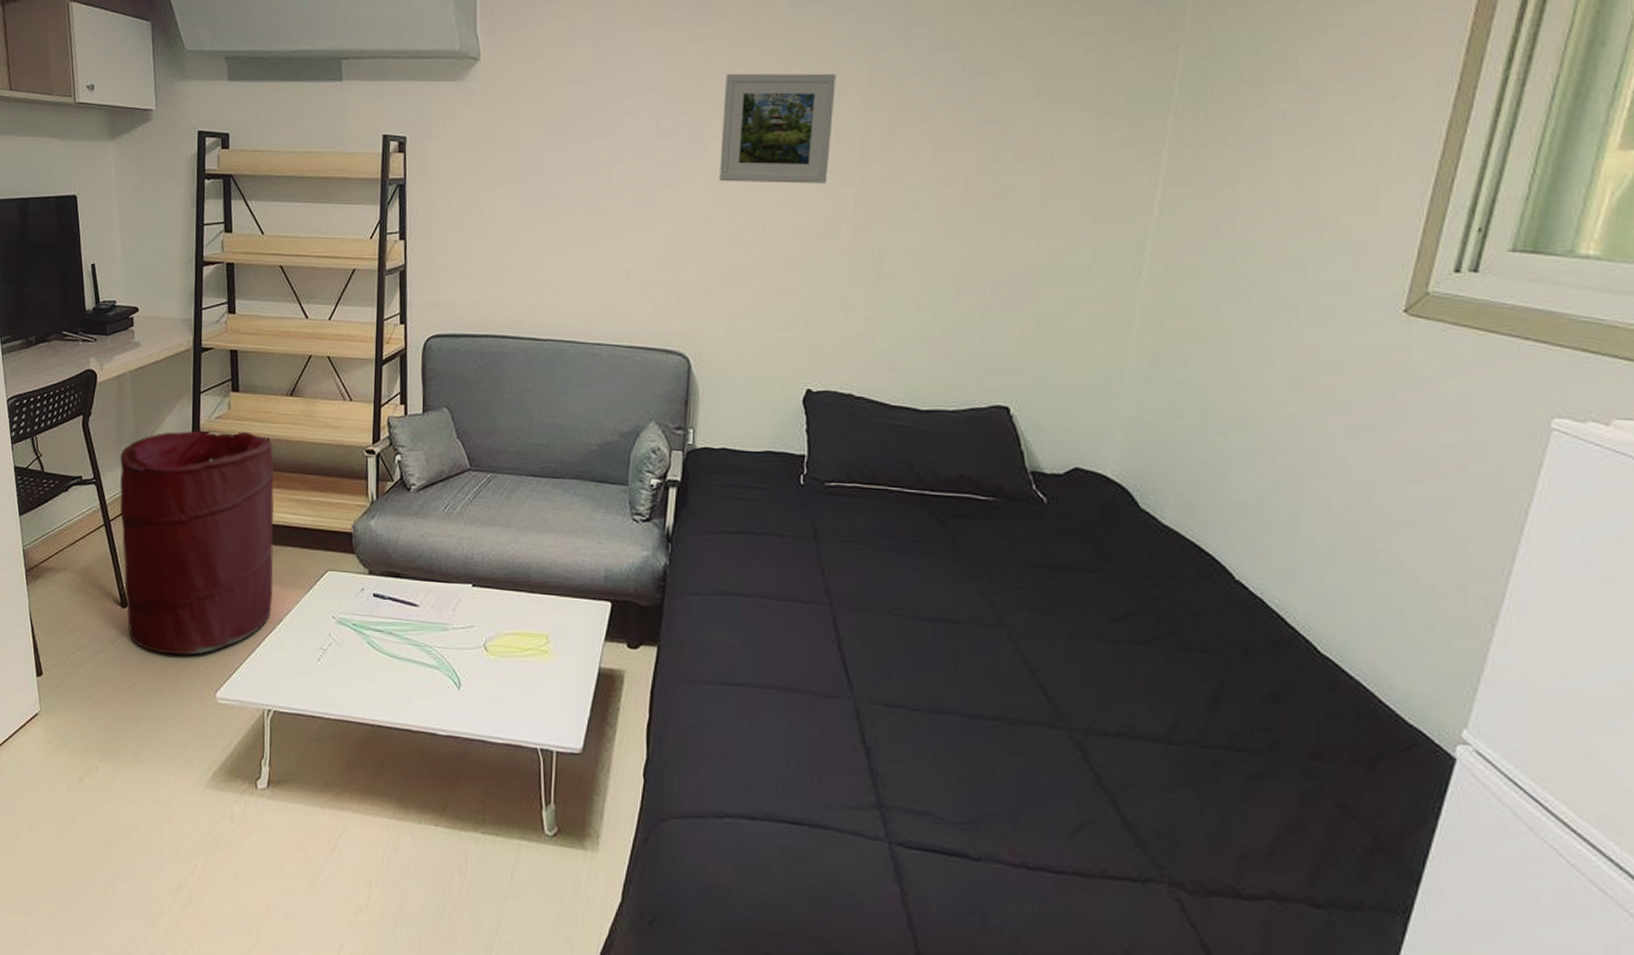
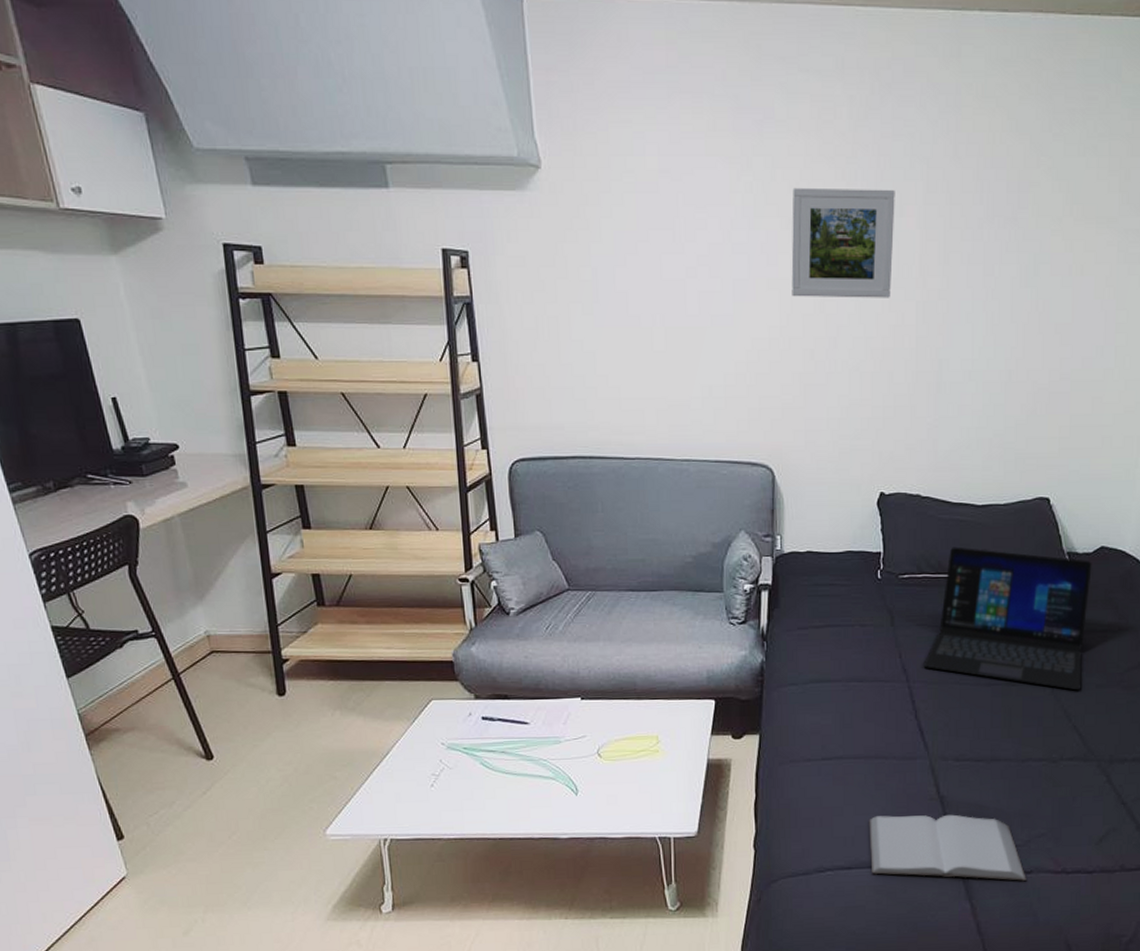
laundry hamper: present [120,431,274,655] -> none [180,569,376,800]
book: none [777,760,973,869] -> present [869,814,1026,881]
laptop: none [850,455,1063,639] -> present [923,547,1092,691]

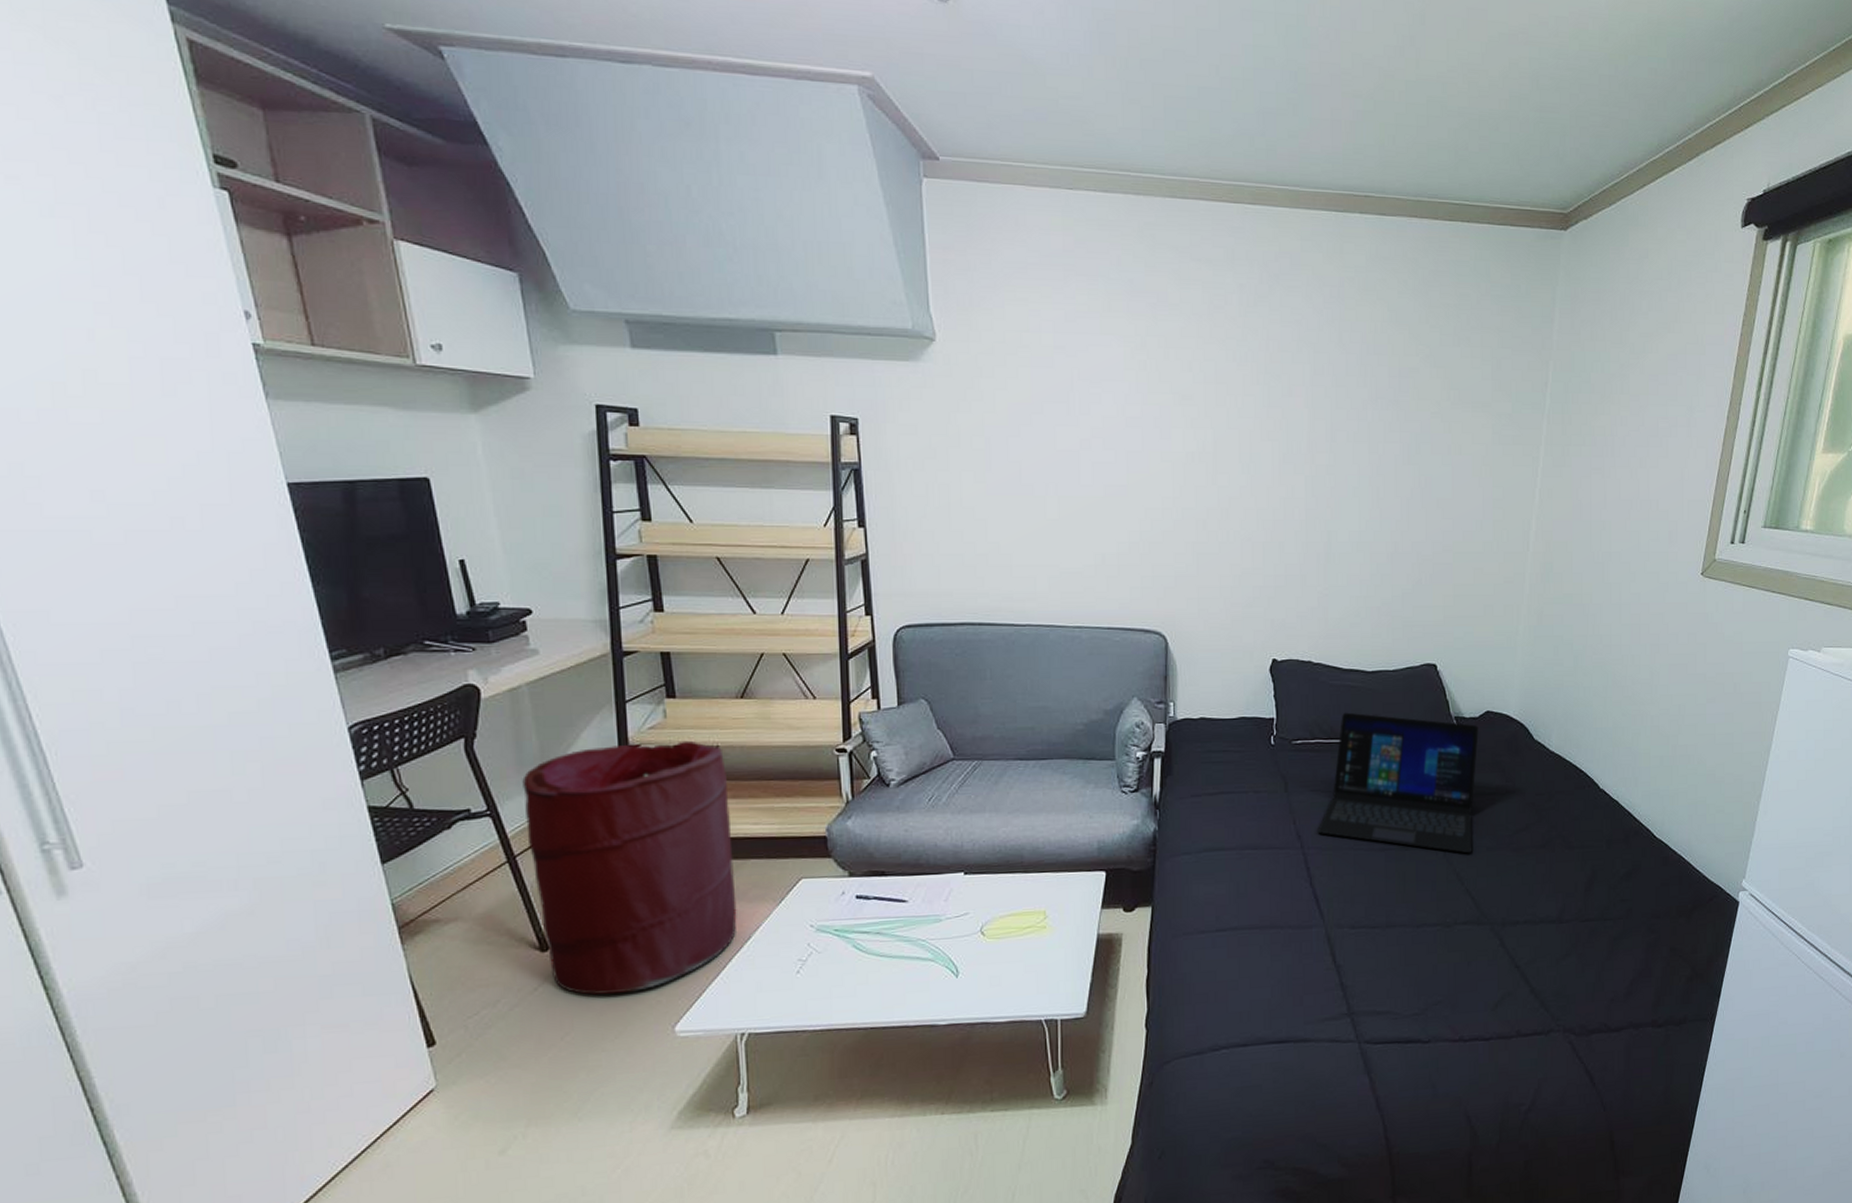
laundry hamper: none [180,569,376,800] -> present [522,740,737,995]
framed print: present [791,187,895,298] -> none [1184,366,1284,472]
book: present [869,814,1026,881] -> none [1264,984,1425,1051]

